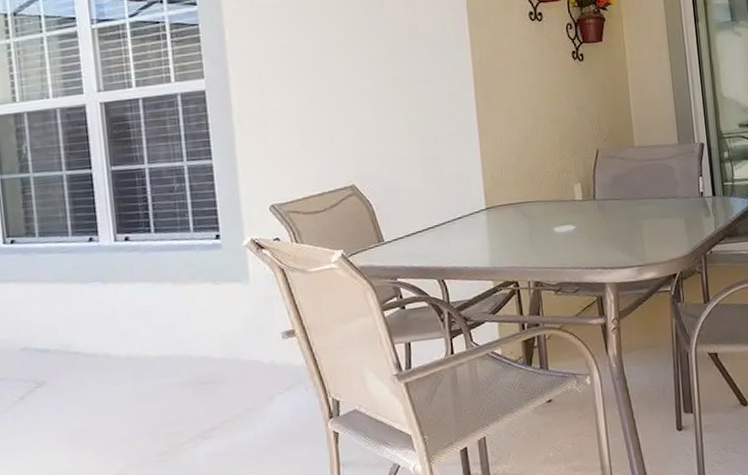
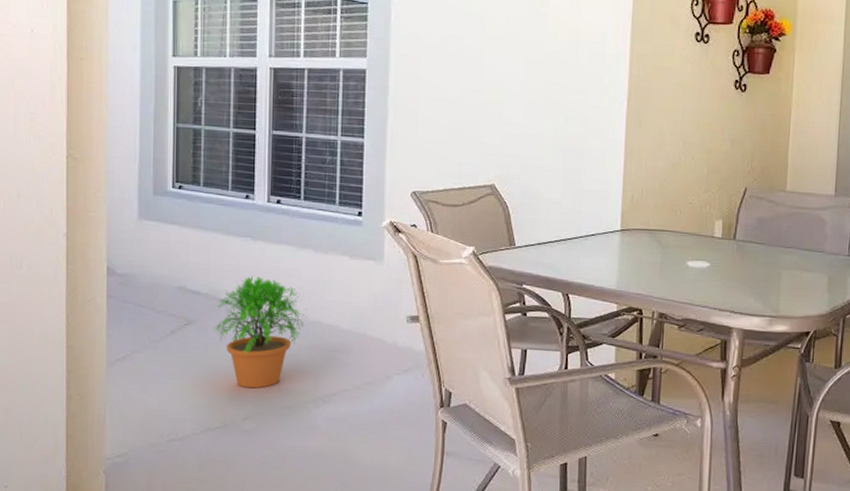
potted plant: none [69,321,173,442] -> present [213,276,308,389]

